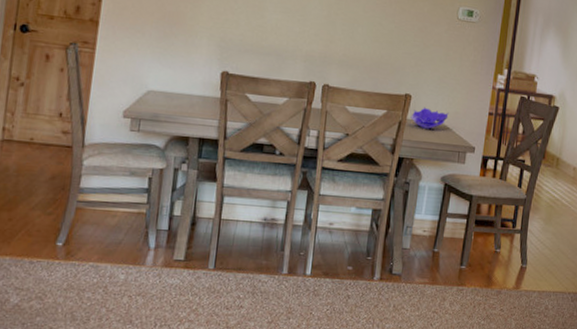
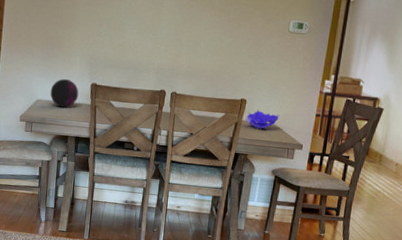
decorative orb: none [166,64,205,101] -> present [50,78,79,108]

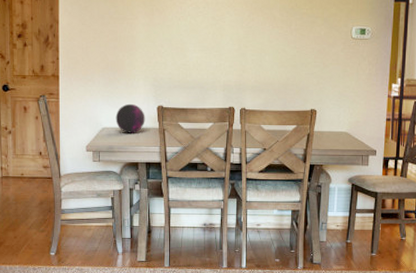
decorative bowl: present [245,110,280,129] -> none [317,119,351,138]

